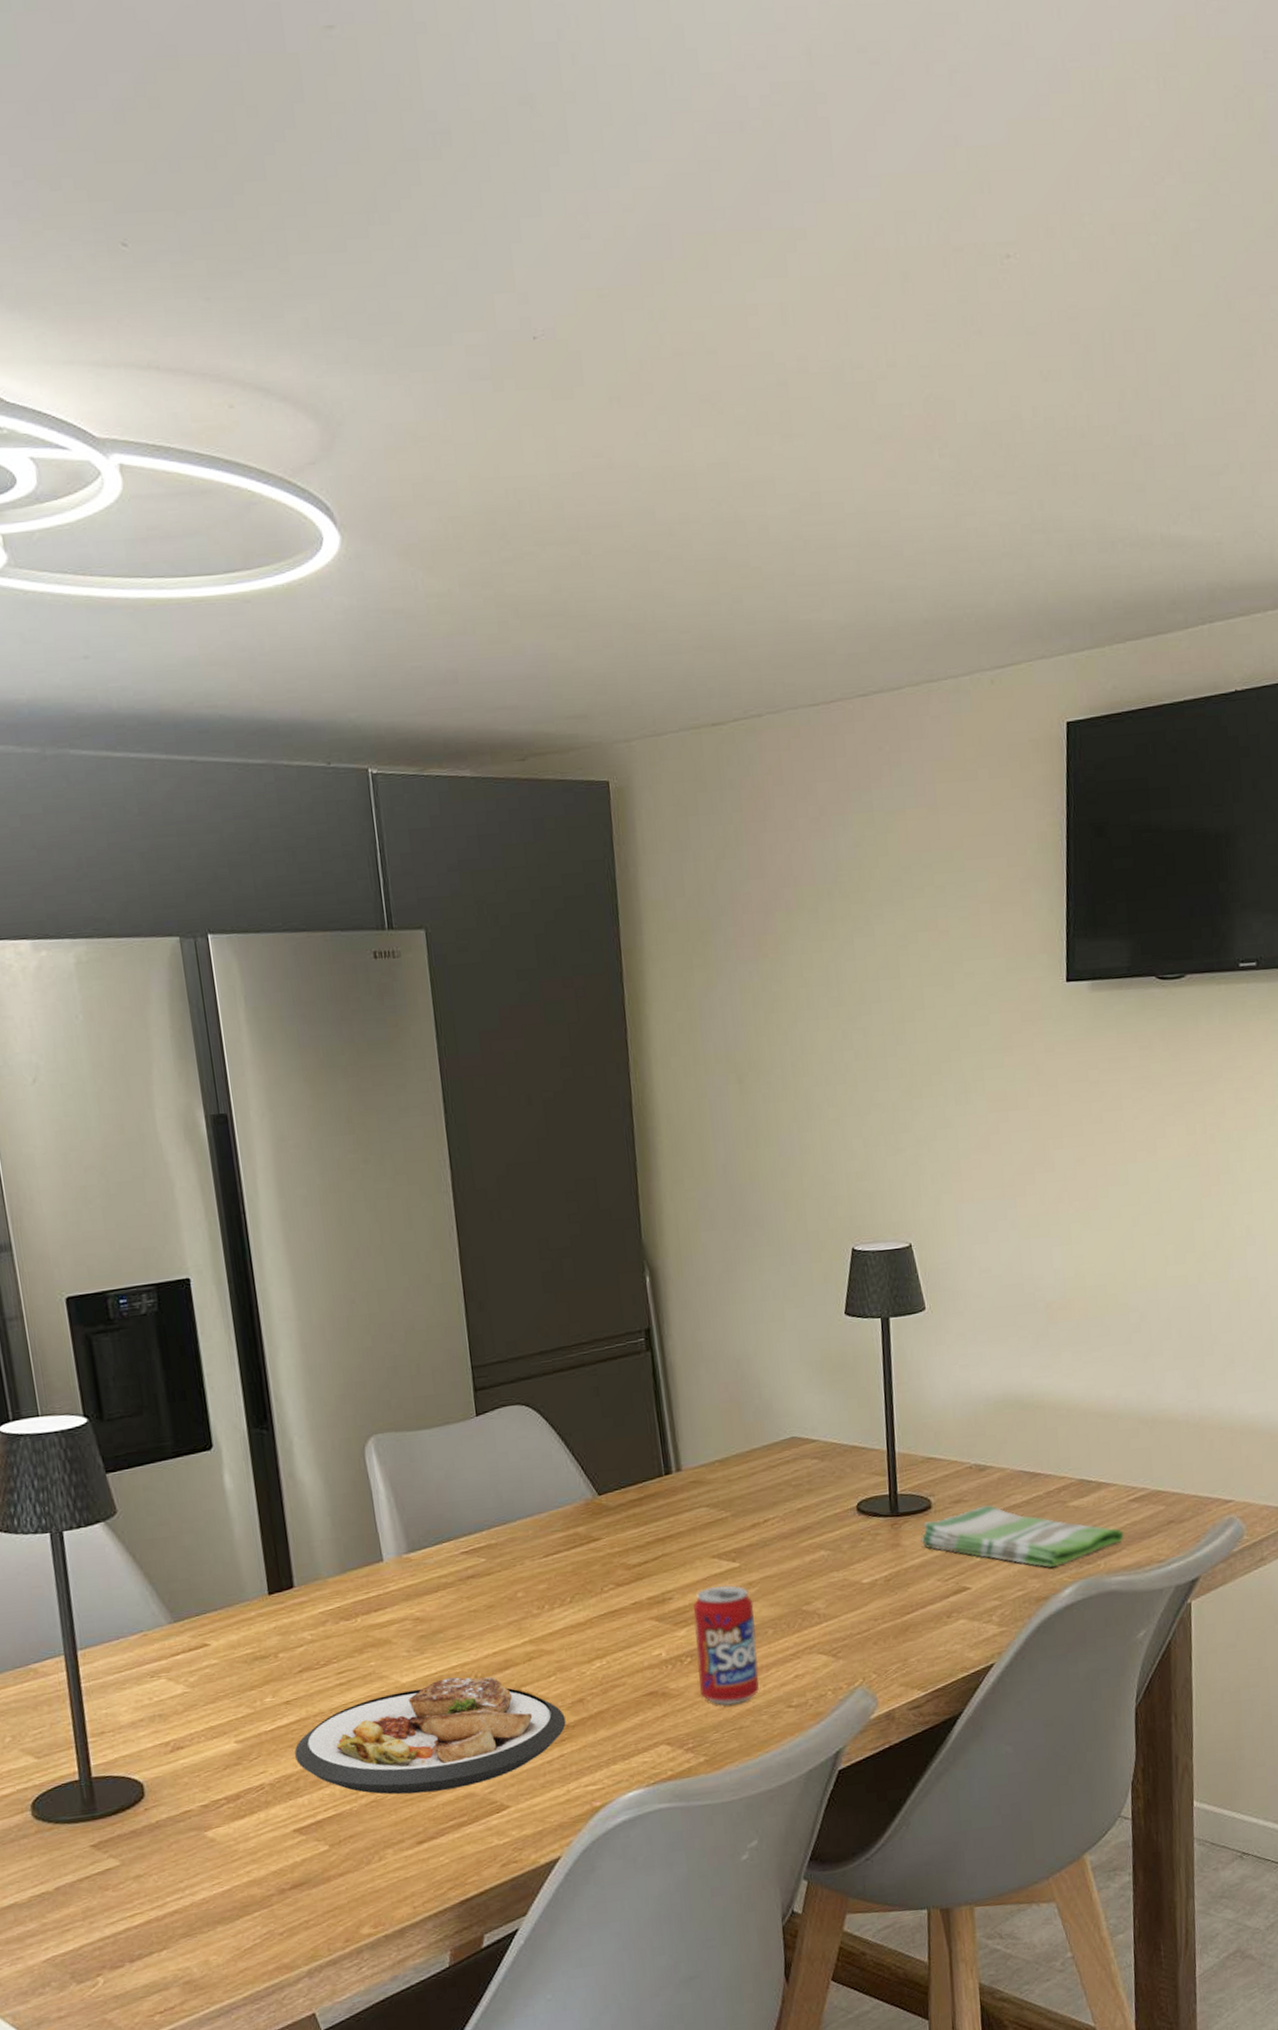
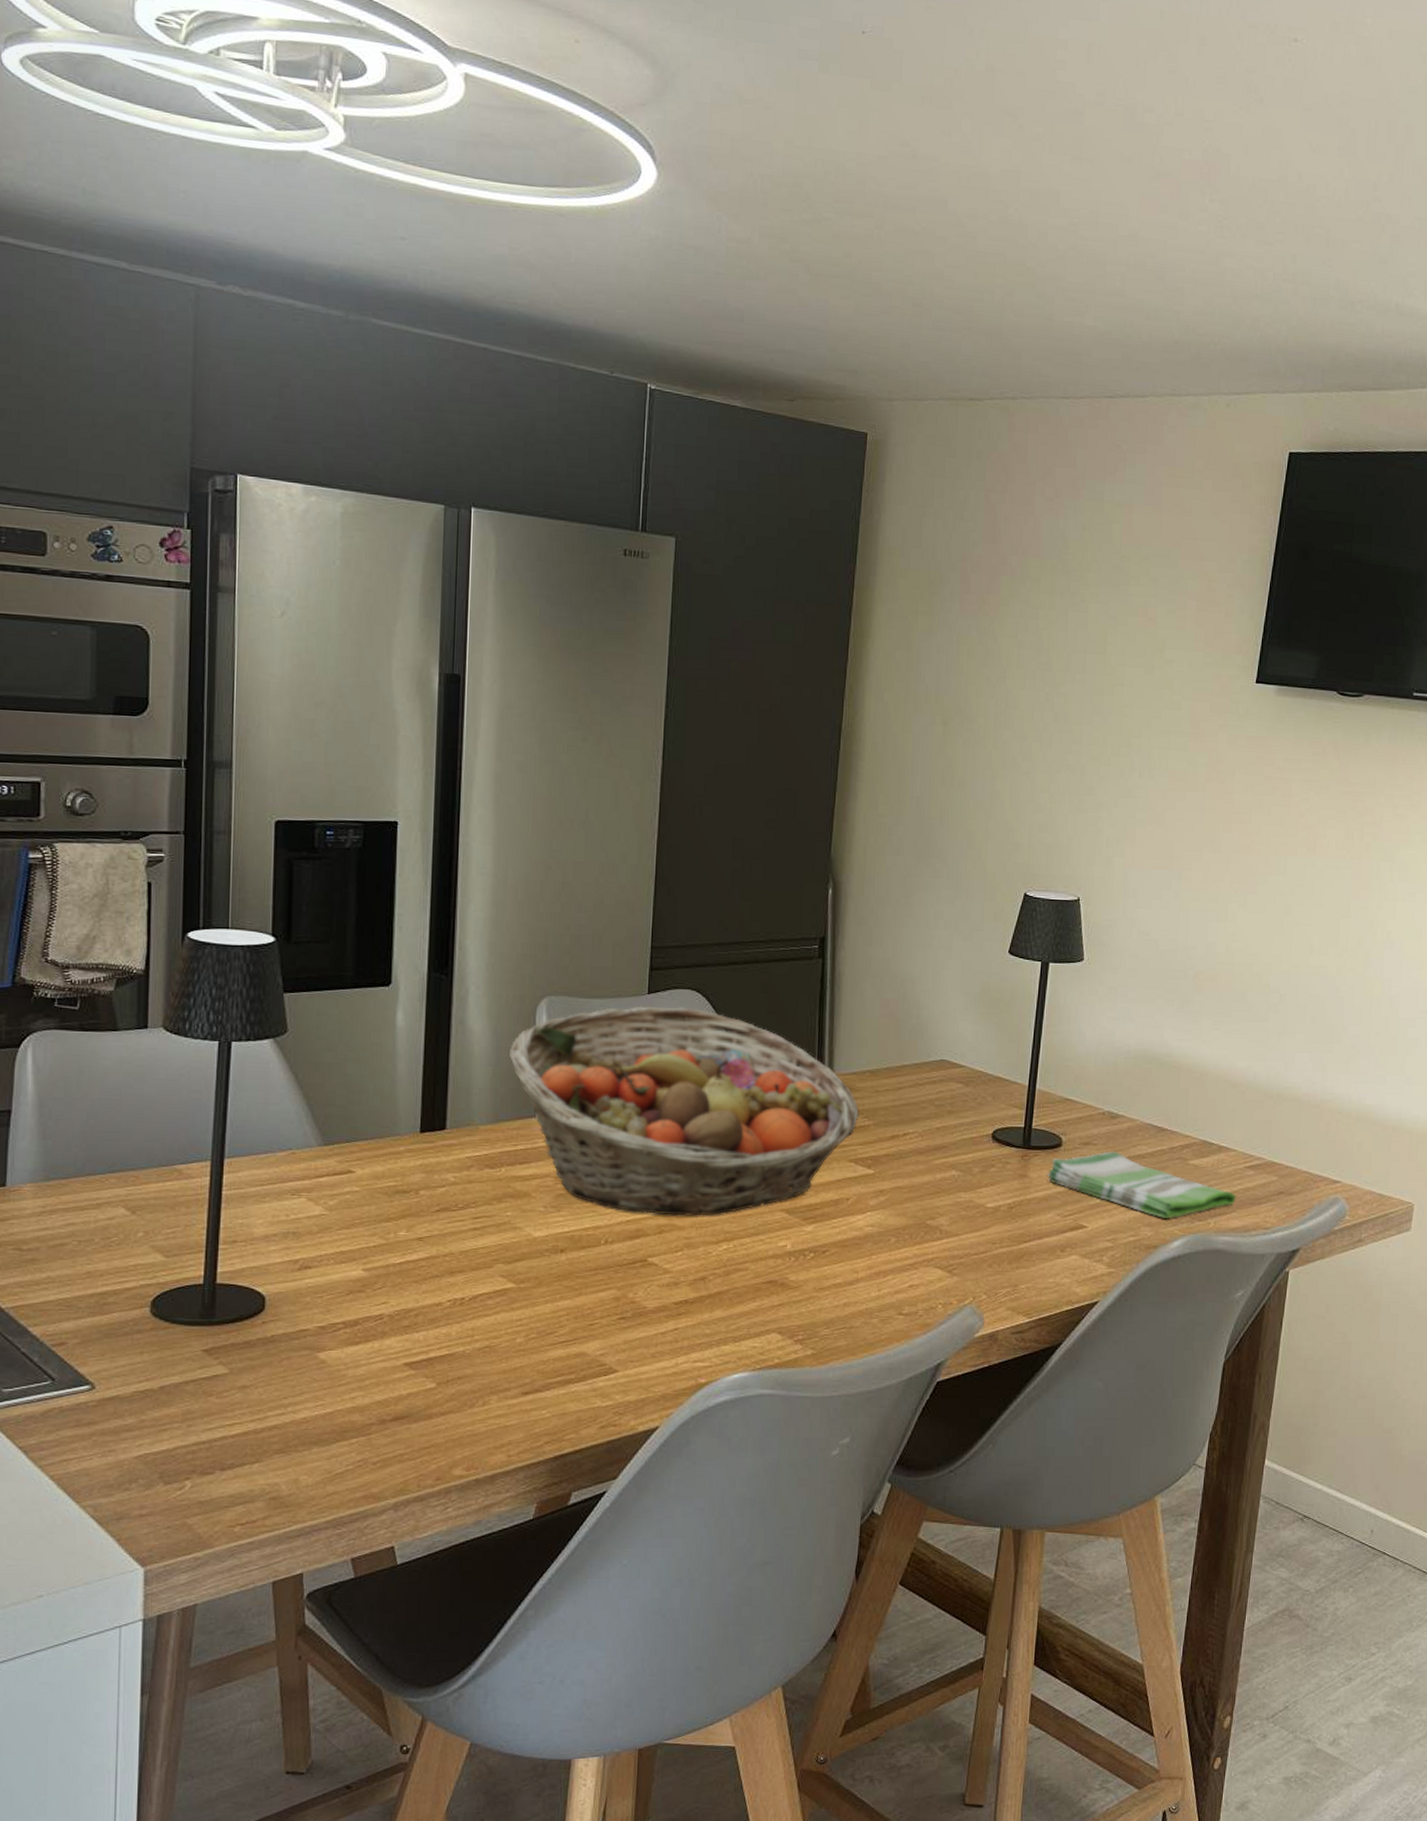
plate: present [294,1676,566,1795] -> none [419,1238,685,1346]
fruit basket: none [343,1423,715,1644] -> present [508,1006,859,1216]
beverage can: present [693,1585,759,1706] -> none [817,1189,881,1305]

